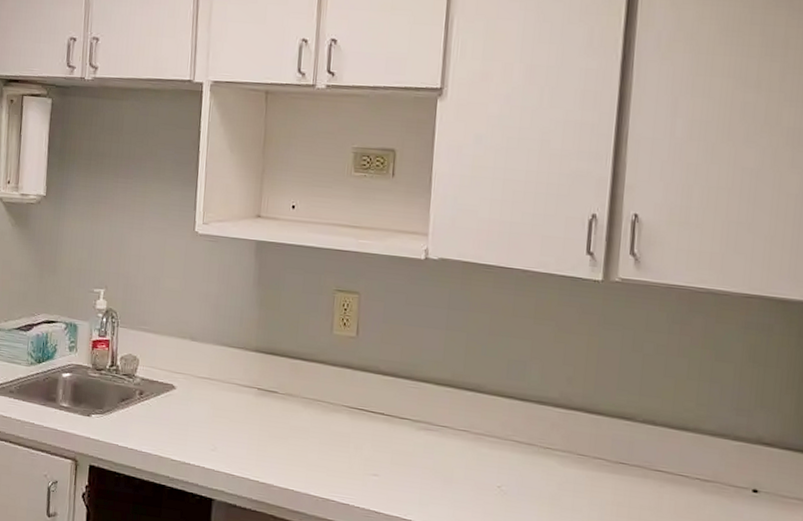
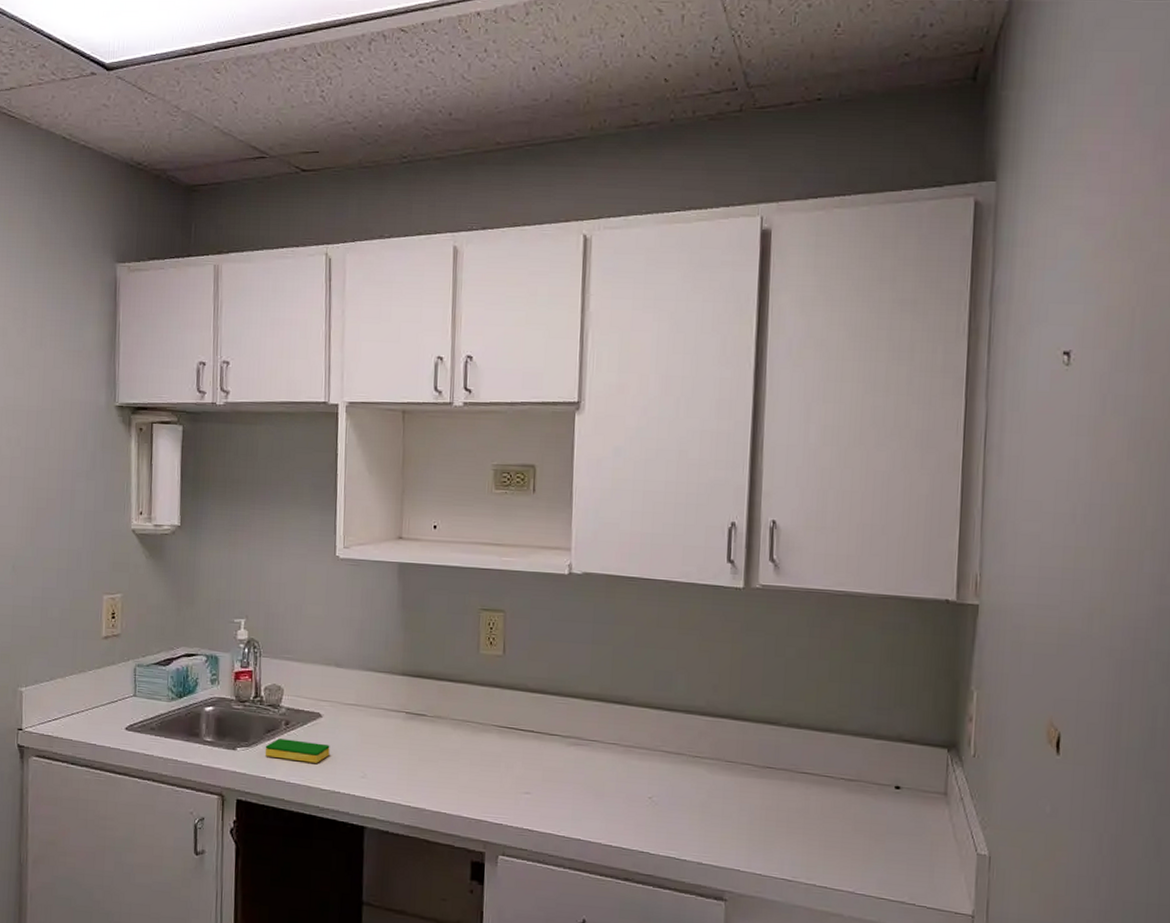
dish sponge: none [118,408,182,434] -> present [264,738,330,763]

